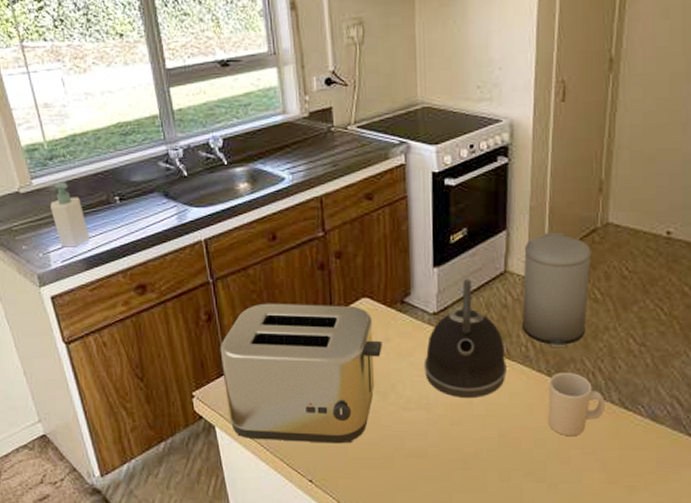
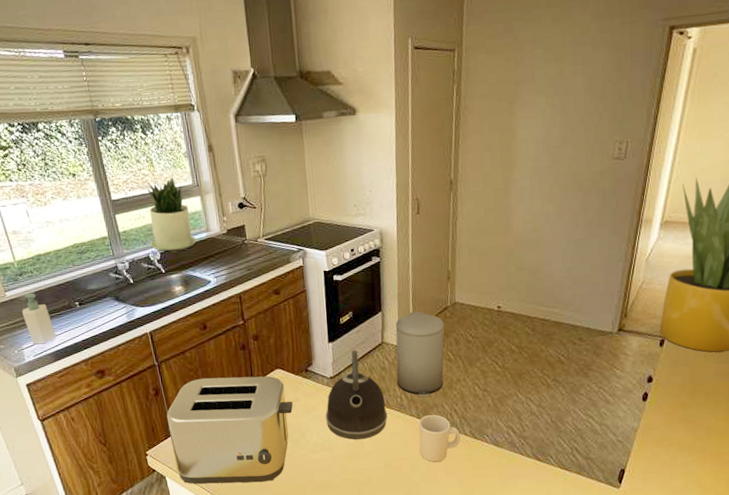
planter: none [209,41,270,138] -> present [145,177,197,252]

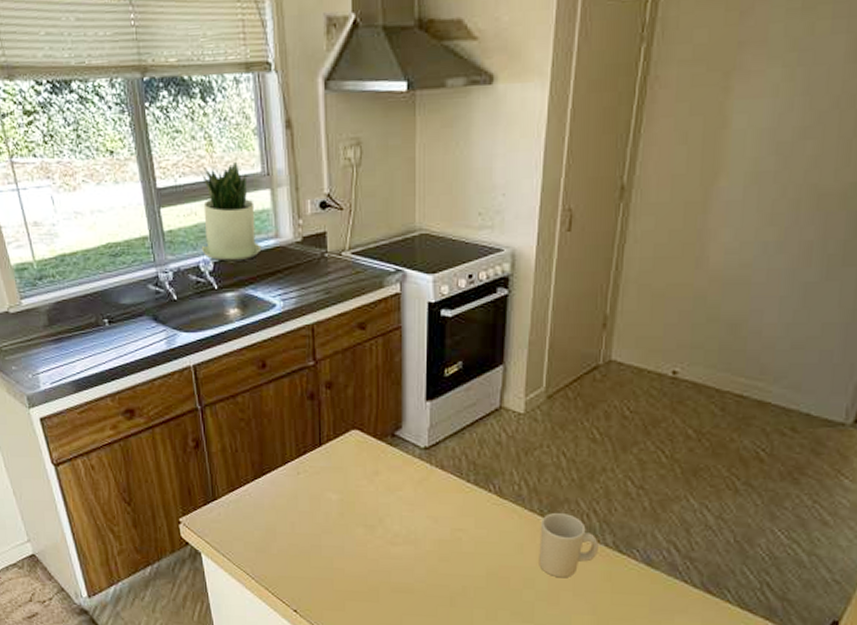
soap bottle: present [22,293,57,345] -> none [39,303,79,369]
toaster: present [166,376,293,484] -> none [207,431,371,575]
kettle: present [325,349,388,440] -> none [413,413,498,535]
pedal bin: present [395,311,445,398] -> none [516,368,591,488]

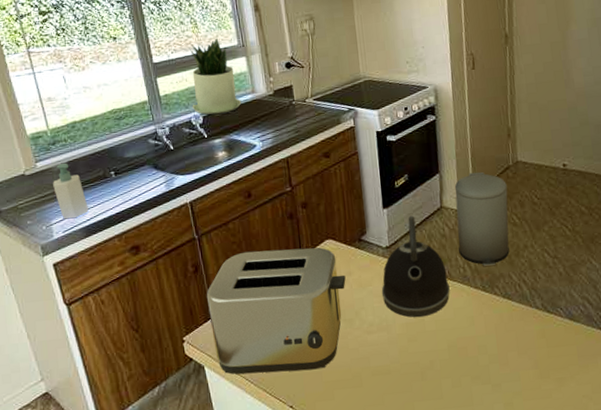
soap bottle: none [39,303,79,369] -> present [53,162,89,220]
toaster: none [207,431,371,575] -> present [206,247,346,374]
kettle: none [413,413,498,535] -> present [381,215,450,317]
pedal bin: none [516,368,591,488] -> present [454,171,510,267]
mug: present [539,512,598,578] -> none [484,285,532,341]

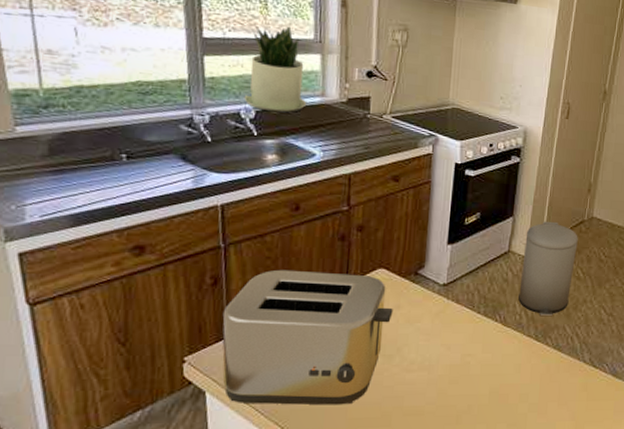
soap bottle: present [53,162,89,220] -> none [35,132,83,202]
kettle: present [381,215,450,317] -> none [429,255,502,359]

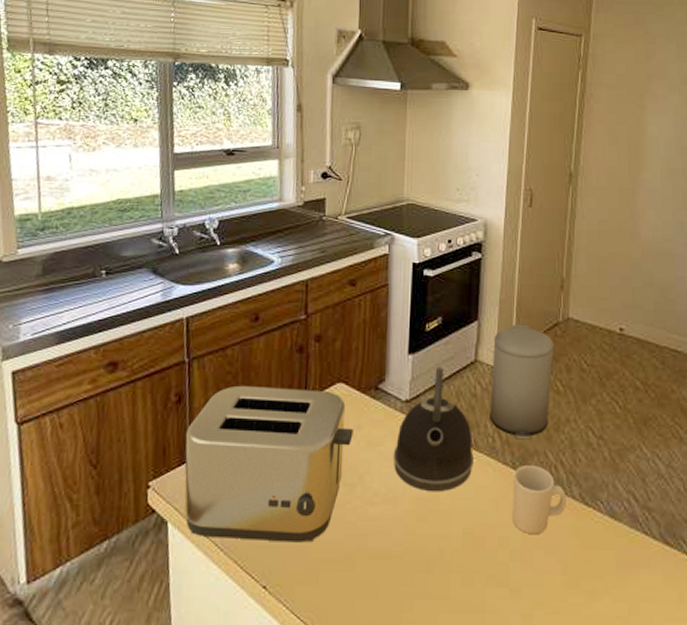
planter: present [244,23,307,113] -> none [208,135,266,221]
kettle: none [429,255,502,359] -> present [393,366,474,491]
mug: none [532,336,579,391] -> present [512,464,566,535]

